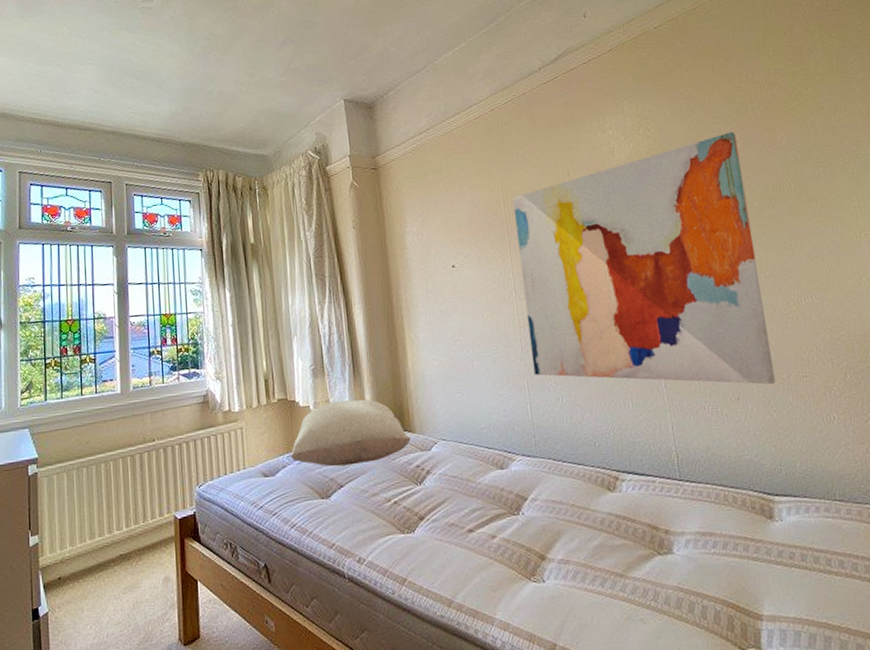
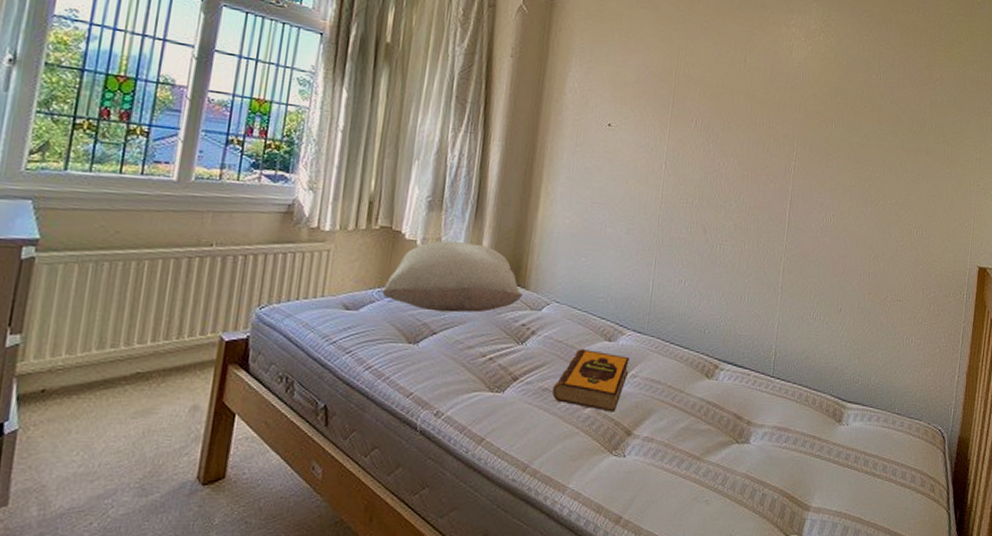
hardback book: none [458,480,528,539] -> present [552,349,629,412]
wall art: present [512,131,776,385] -> none [664,60,900,303]

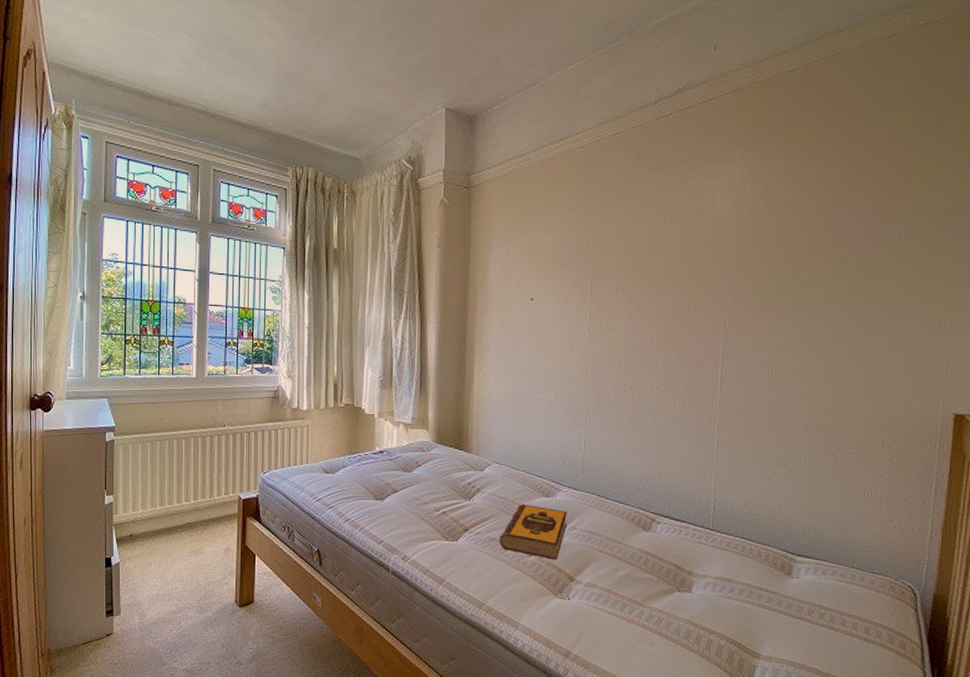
pillow: present [382,241,523,313] -> none [351,414,466,474]

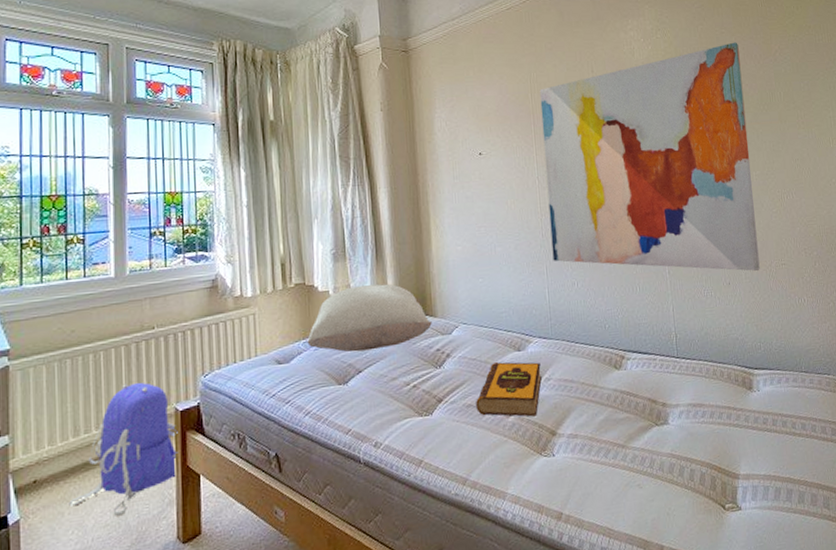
backpack: none [155,469,240,575] -> present [69,382,179,517]
pillow: none [351,414,466,474] -> present [307,284,432,352]
wall art: none [593,198,845,456] -> present [539,42,760,272]

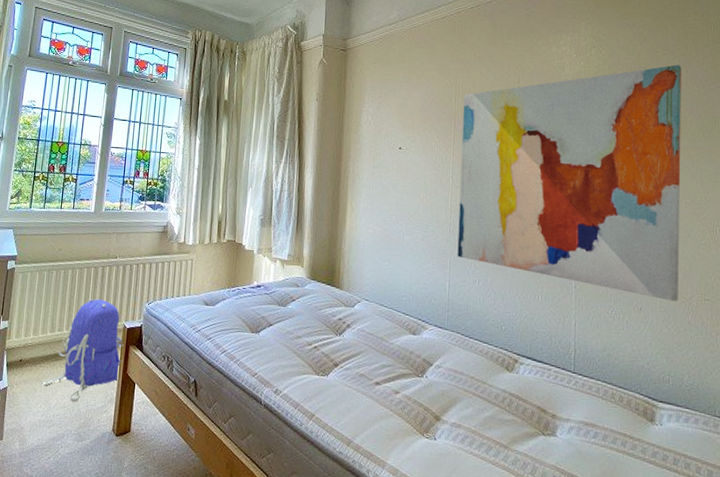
pillow: present [307,284,432,352] -> none [231,250,338,309]
hardback book: present [476,362,542,417] -> none [368,341,433,398]

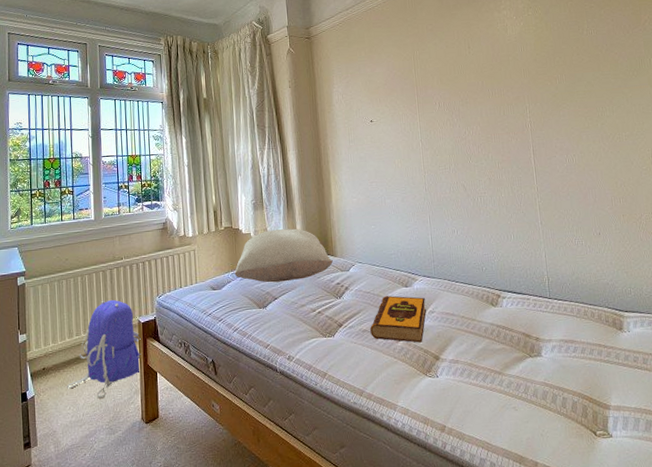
pillow: none [231,250,338,309] -> present [234,228,333,283]
hardback book: none [368,341,433,398] -> present [370,296,426,343]
wall art: present [457,64,681,302] -> none [422,15,630,223]

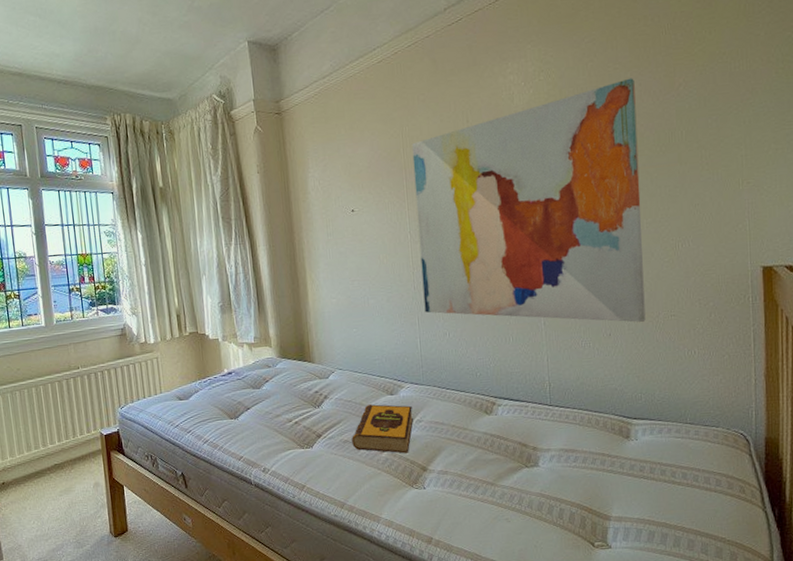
backpack: present [67,299,142,399] -> none [29,411,106,513]
pillow: present [234,228,333,283] -> none [202,333,310,392]
wall art: none [422,15,630,223] -> present [411,78,646,323]

